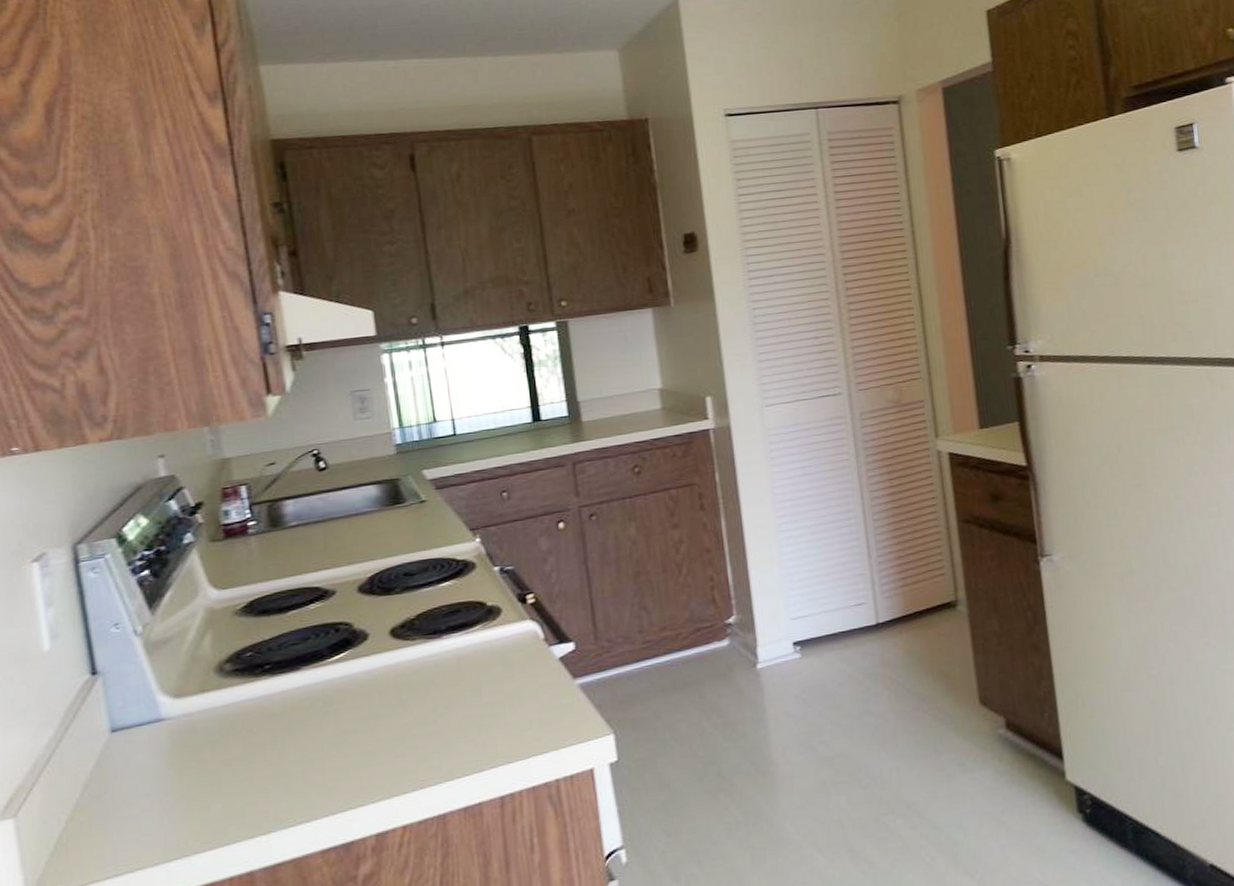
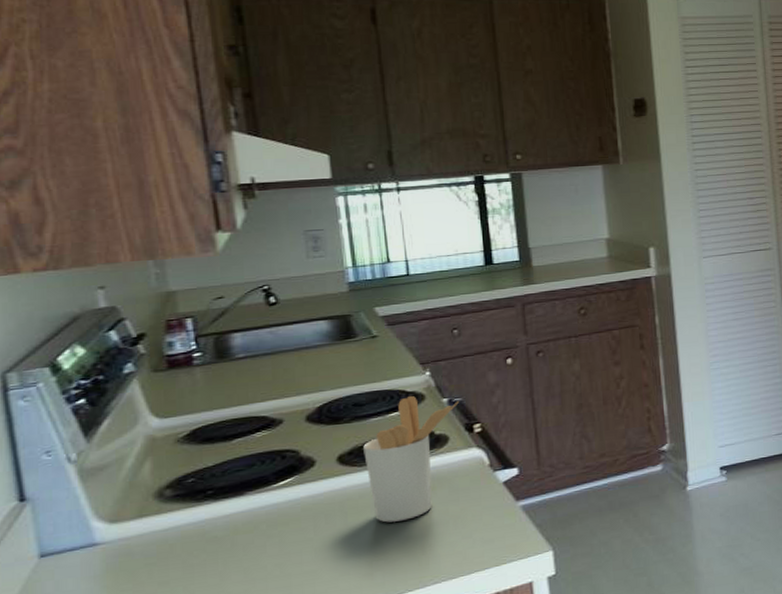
utensil holder: none [415,564,511,701] -> present [363,395,459,523]

